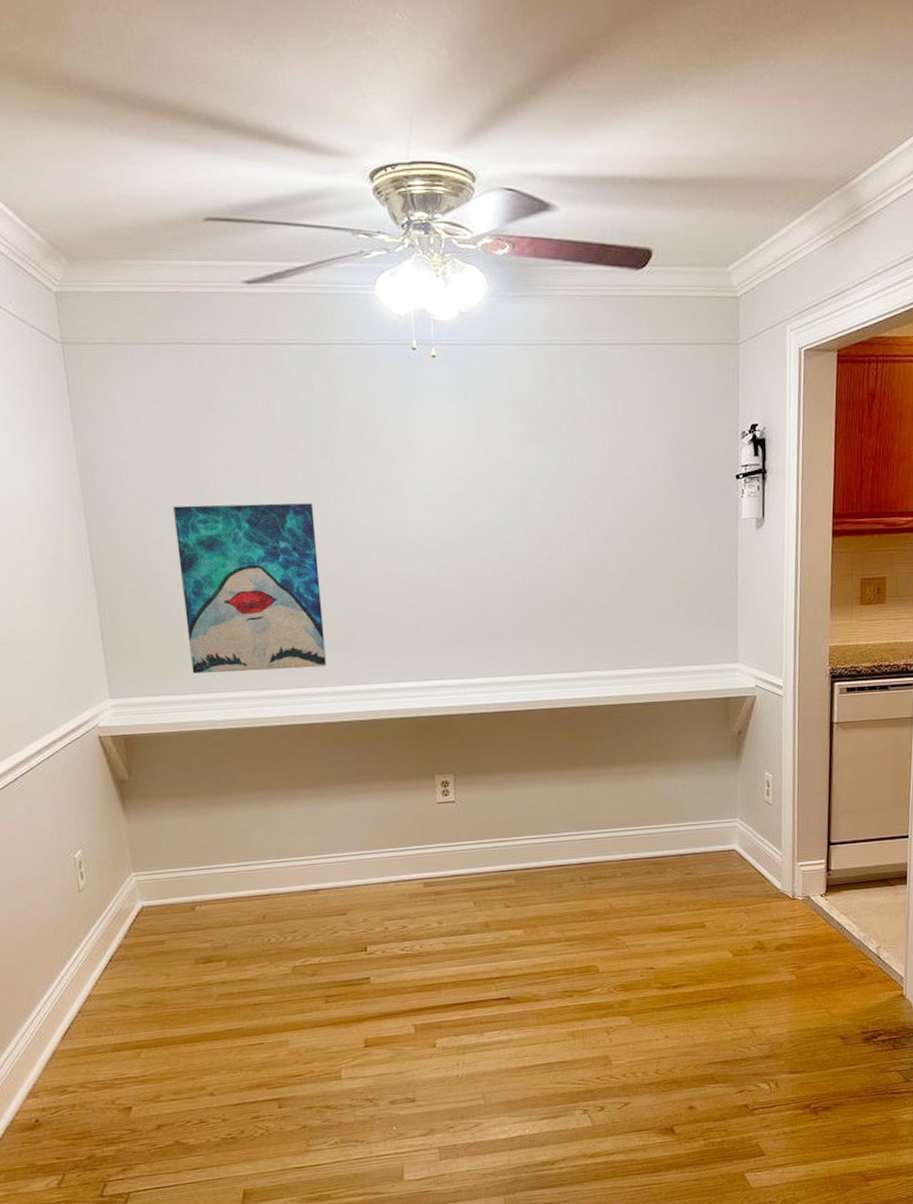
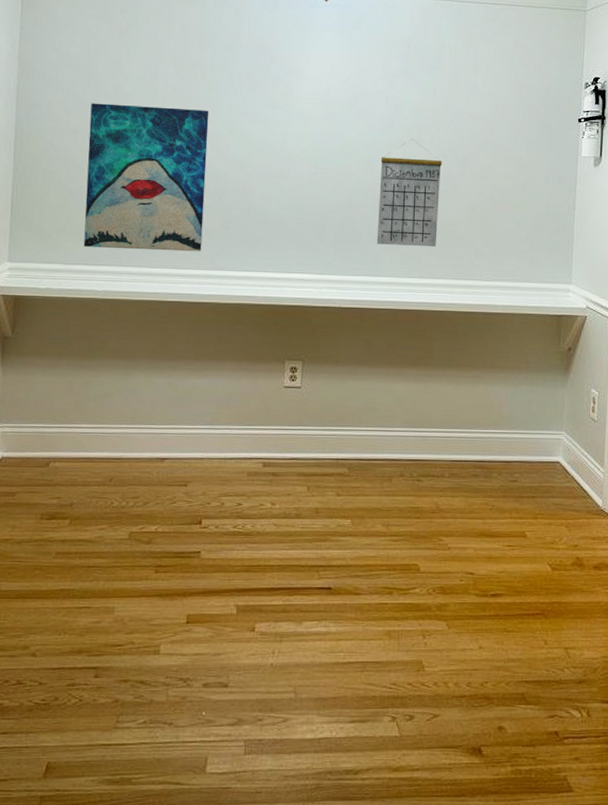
calendar: none [516,515,588,639] -> present [376,139,443,246]

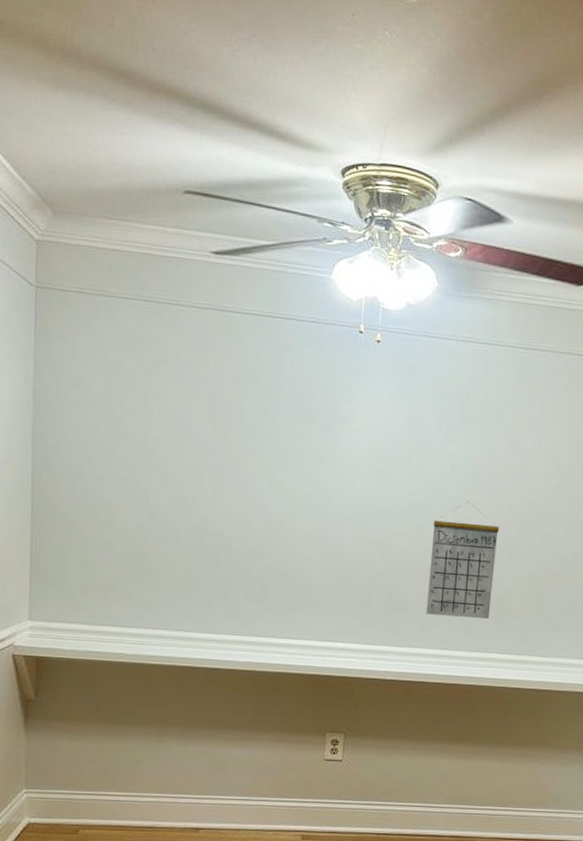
wall art: present [83,103,209,252] -> none [110,448,247,616]

